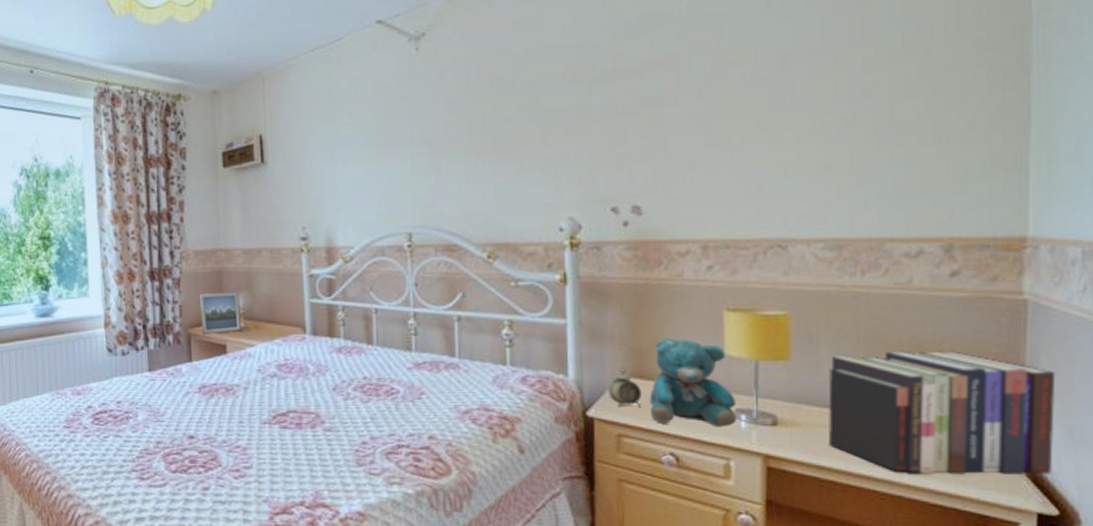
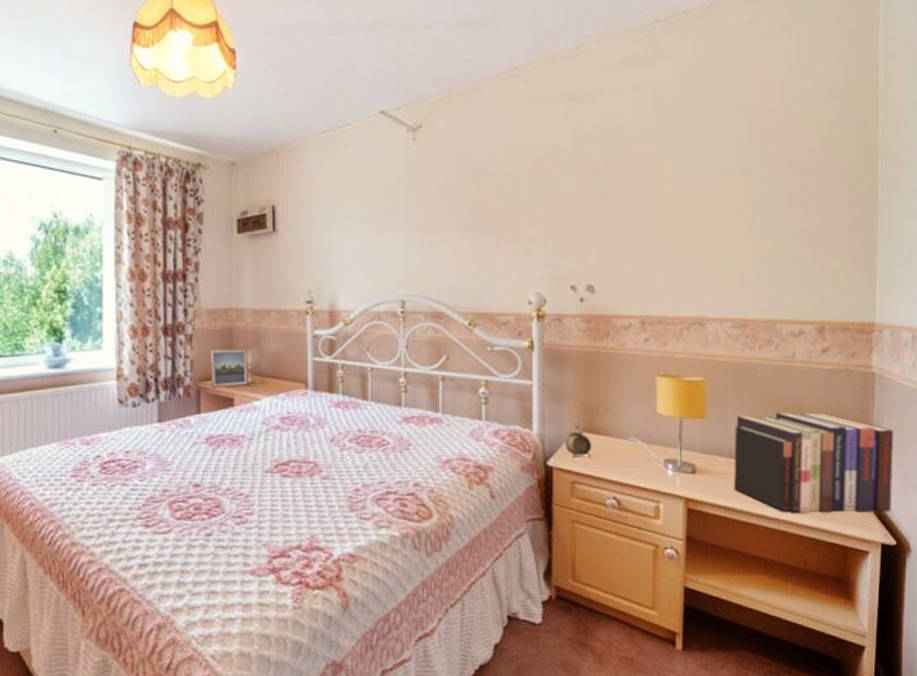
teddy bear: present [649,338,737,428] -> none [597,398,665,475]

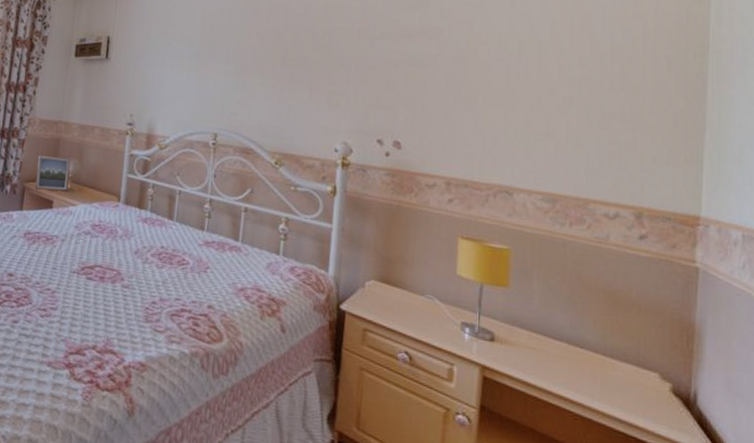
alarm clock: present [565,422,591,457] -> none [360,271,387,308]
books: present [734,411,894,514] -> none [535,290,719,419]

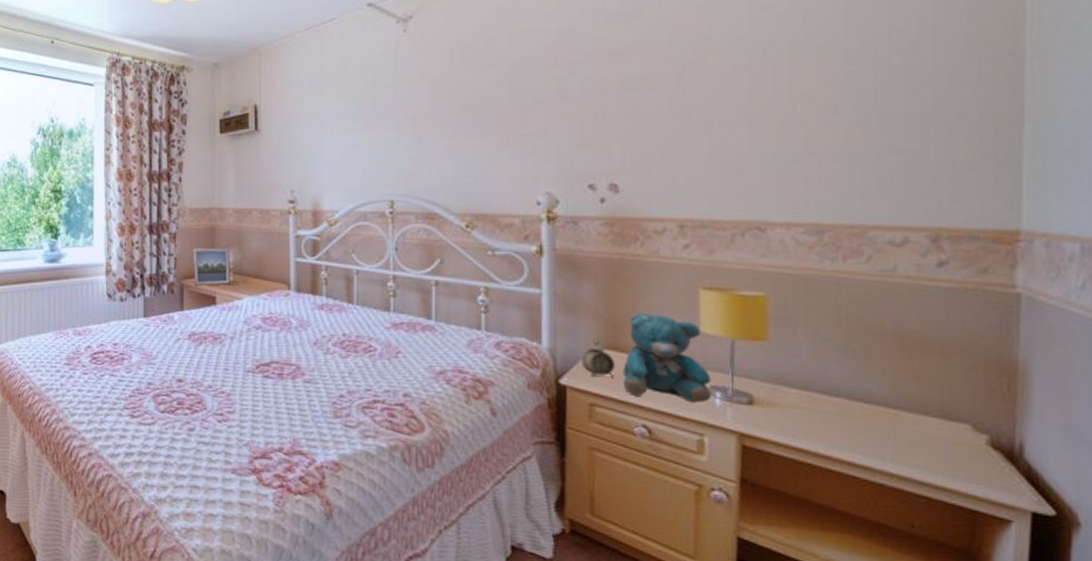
alarm clock: none [360,271,387,308] -> present [582,338,615,378]
teddy bear: none [391,253,463,336] -> present [622,312,712,403]

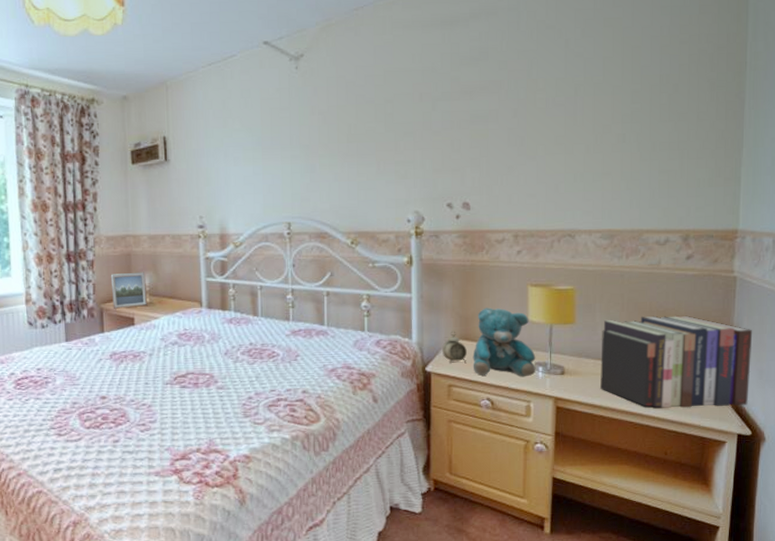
books: none [807,338,1052,473] -> present [600,315,753,409]

